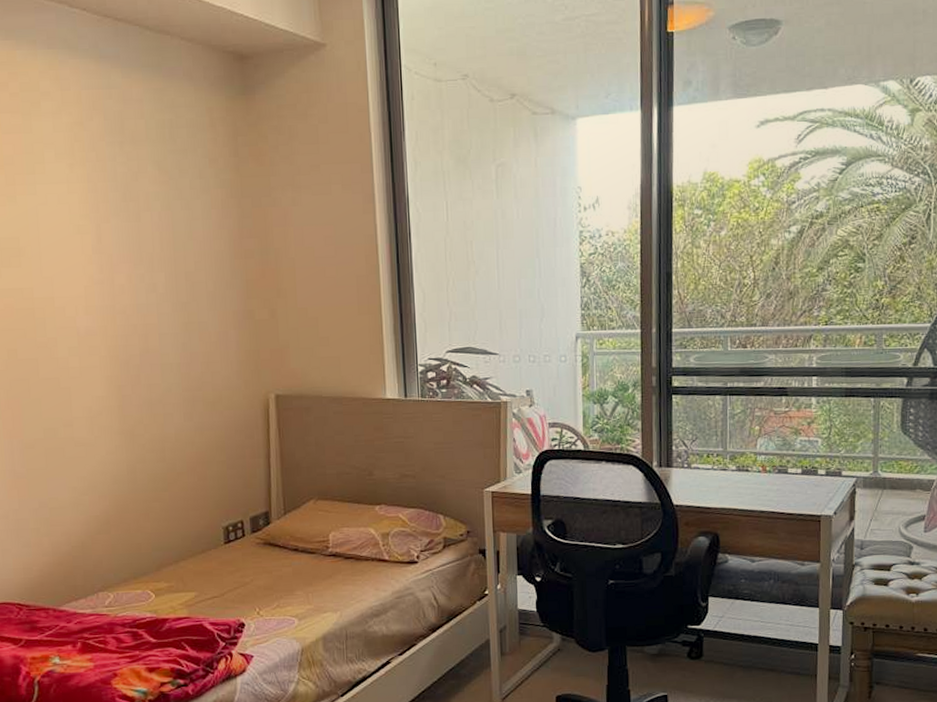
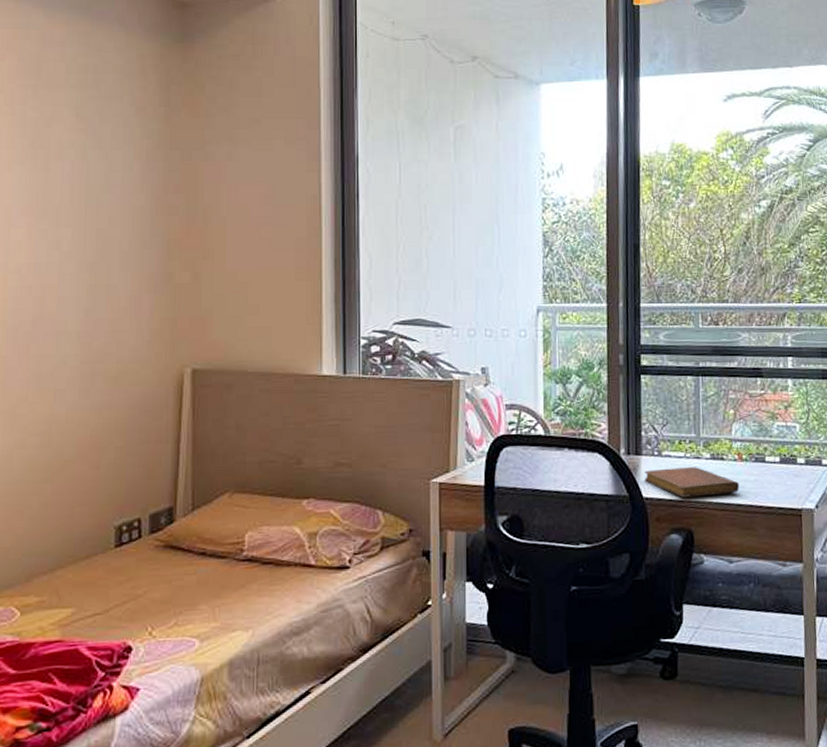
notebook: none [675,478,762,505] -> present [644,467,739,498]

